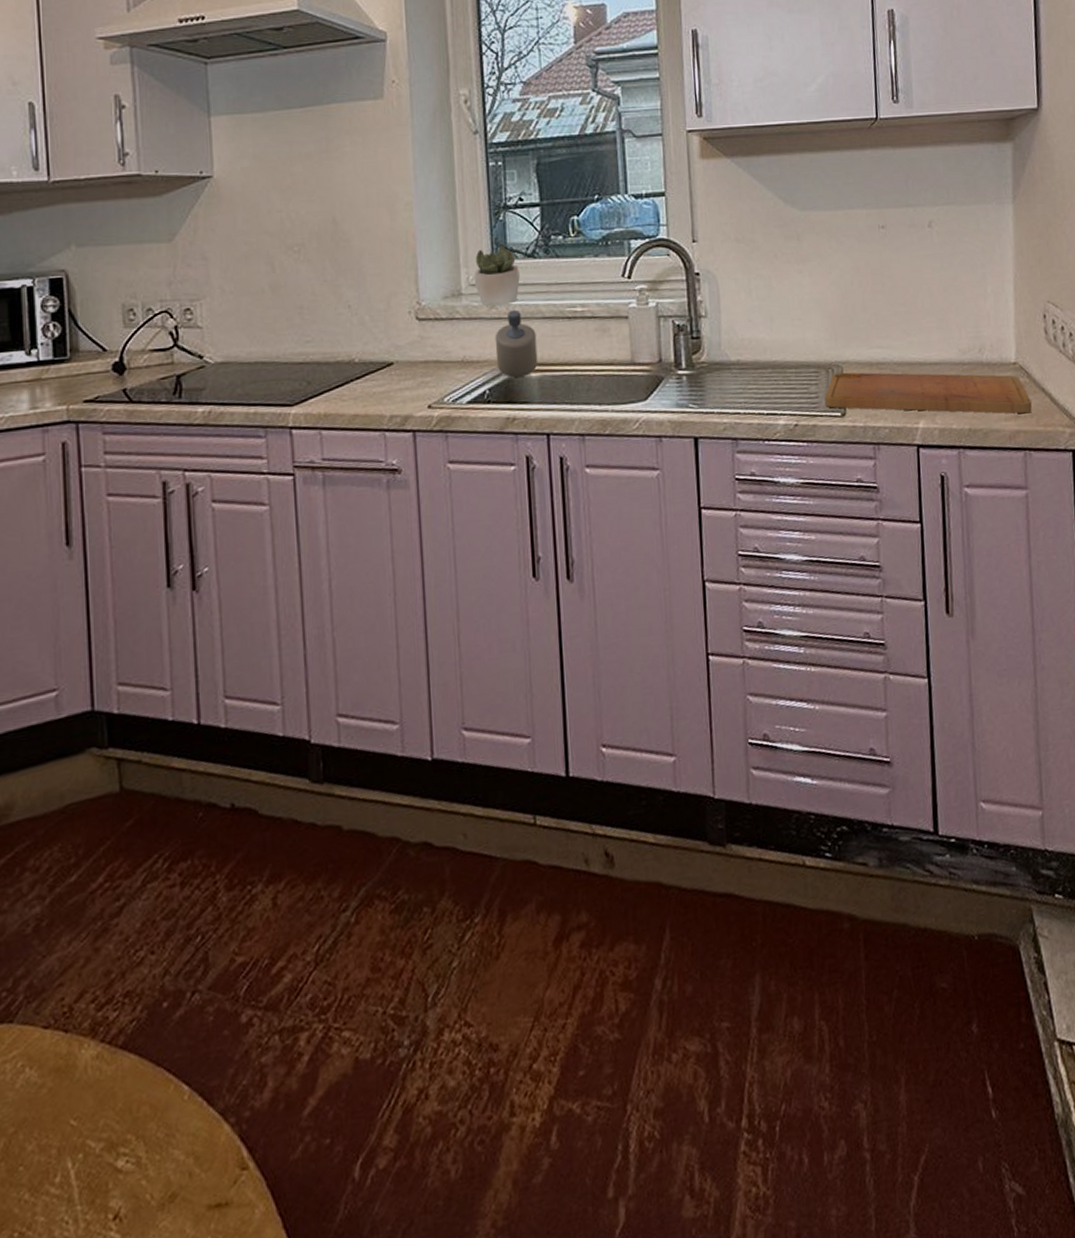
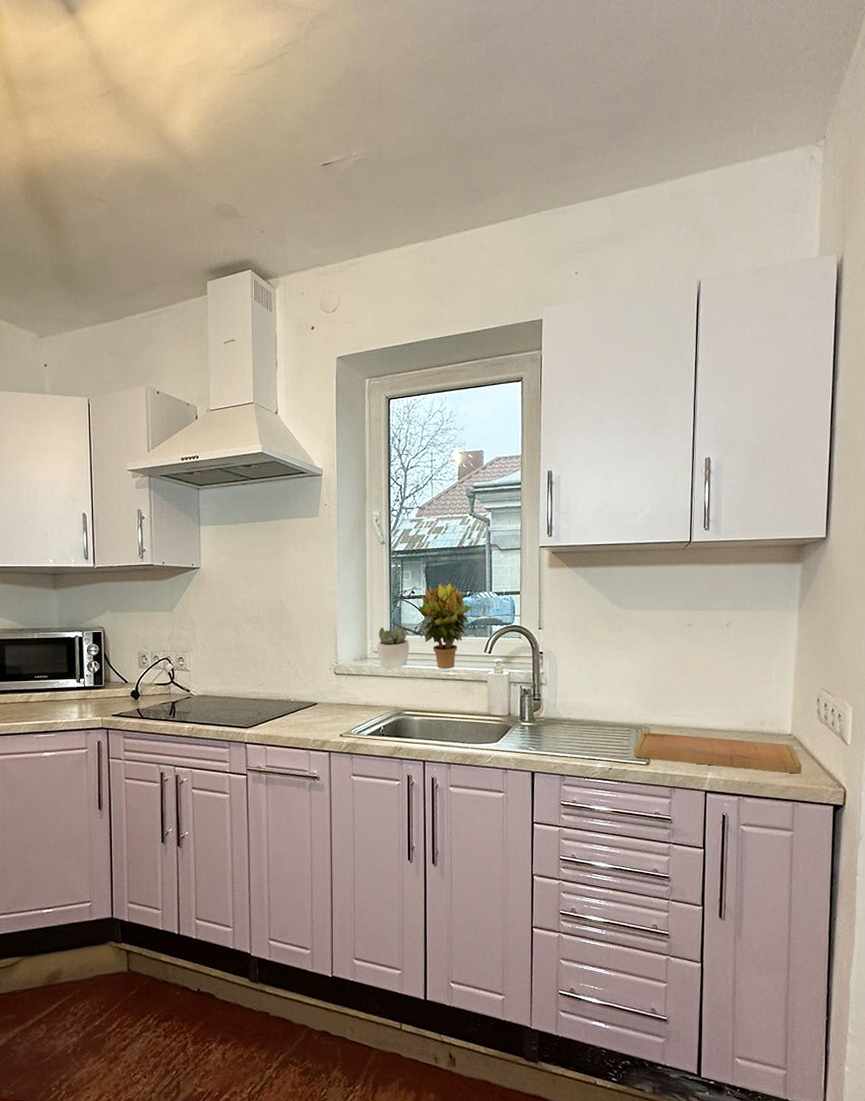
soap dispenser: present [494,309,538,377] -> none [389,671,420,719]
potted plant: none [529,182,601,304] -> present [417,581,471,669]

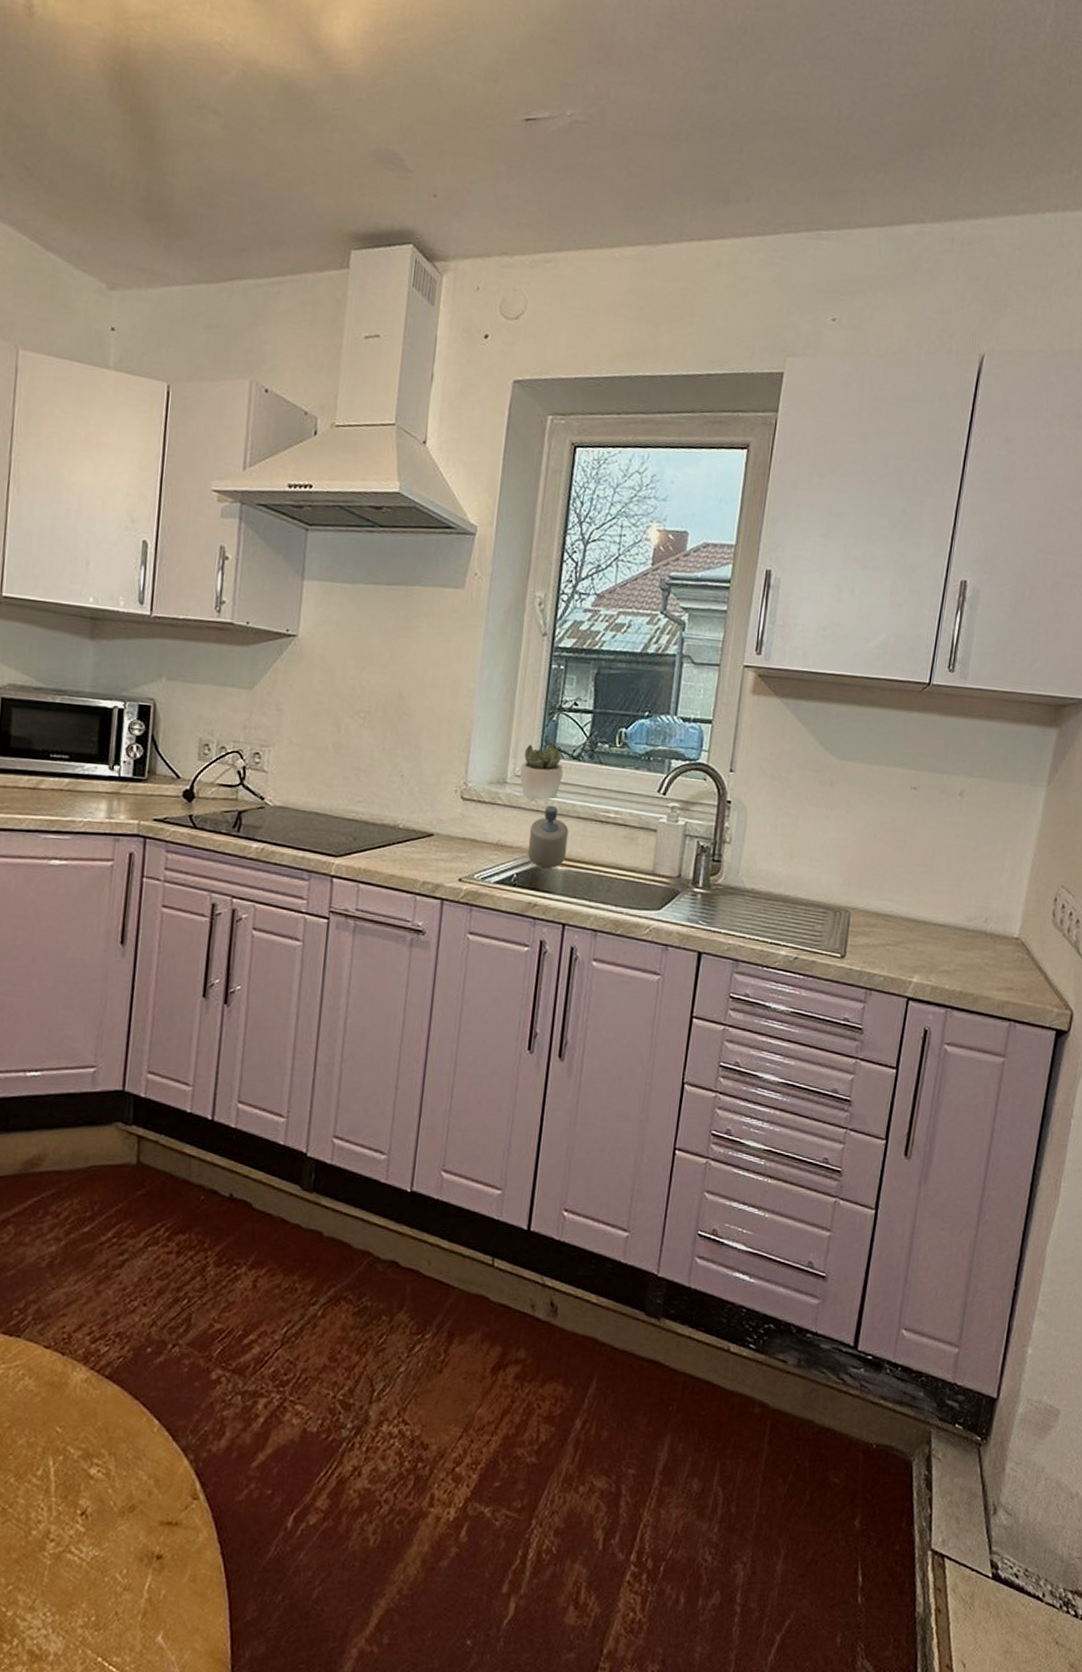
soap dispenser: none [389,671,420,719] -> present [528,805,569,868]
potted plant: present [417,581,471,669] -> none [576,694,648,810]
cutting board: present [634,732,802,774] -> none [827,916,1026,988]

